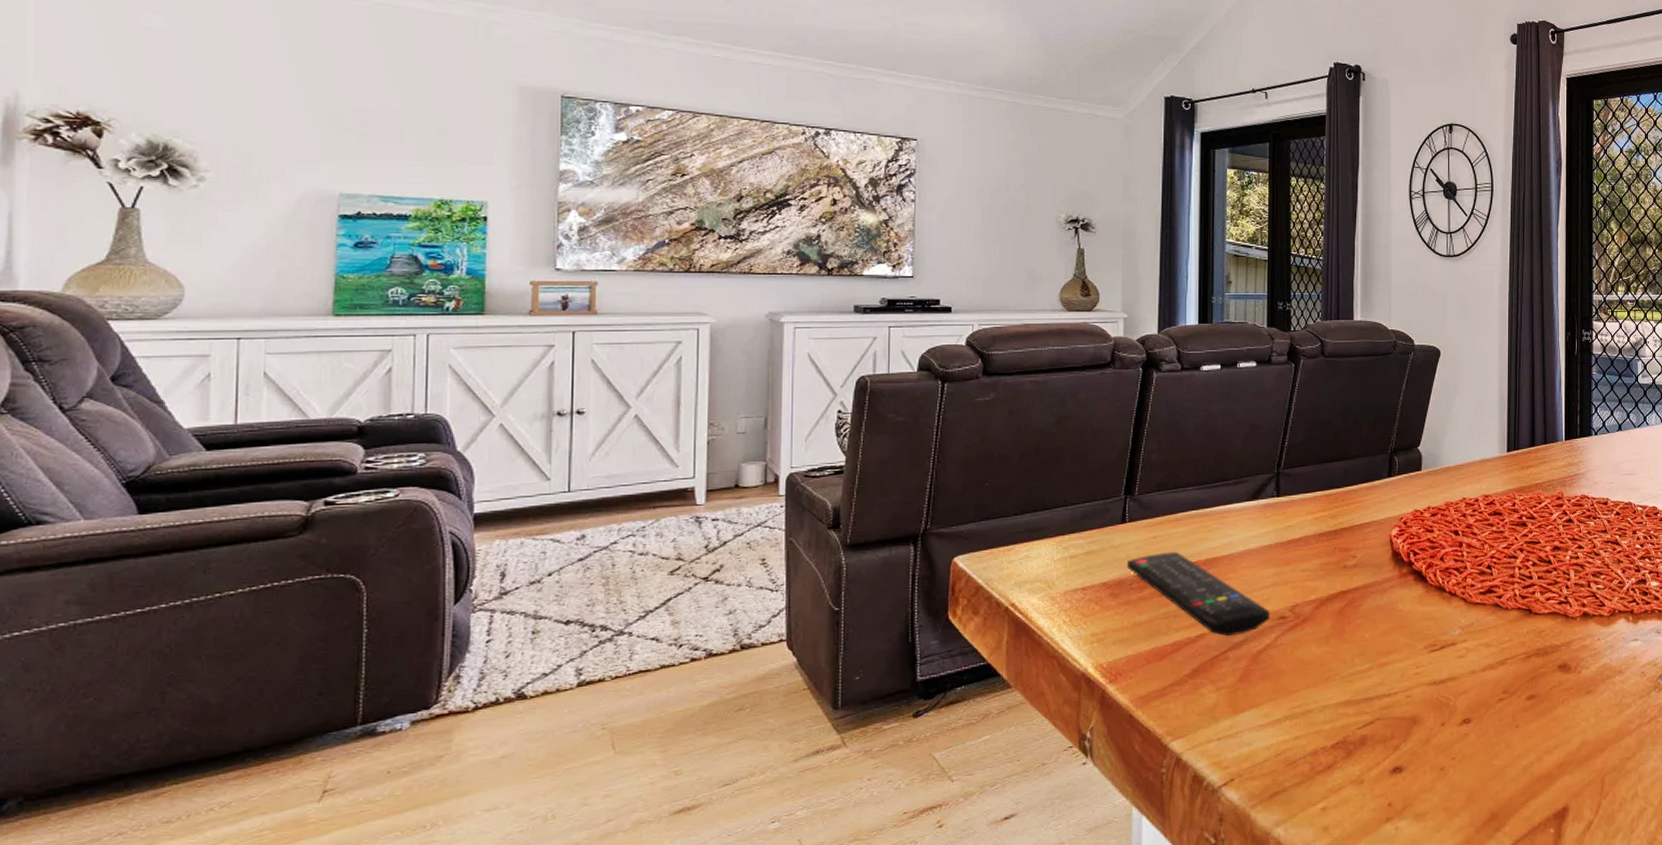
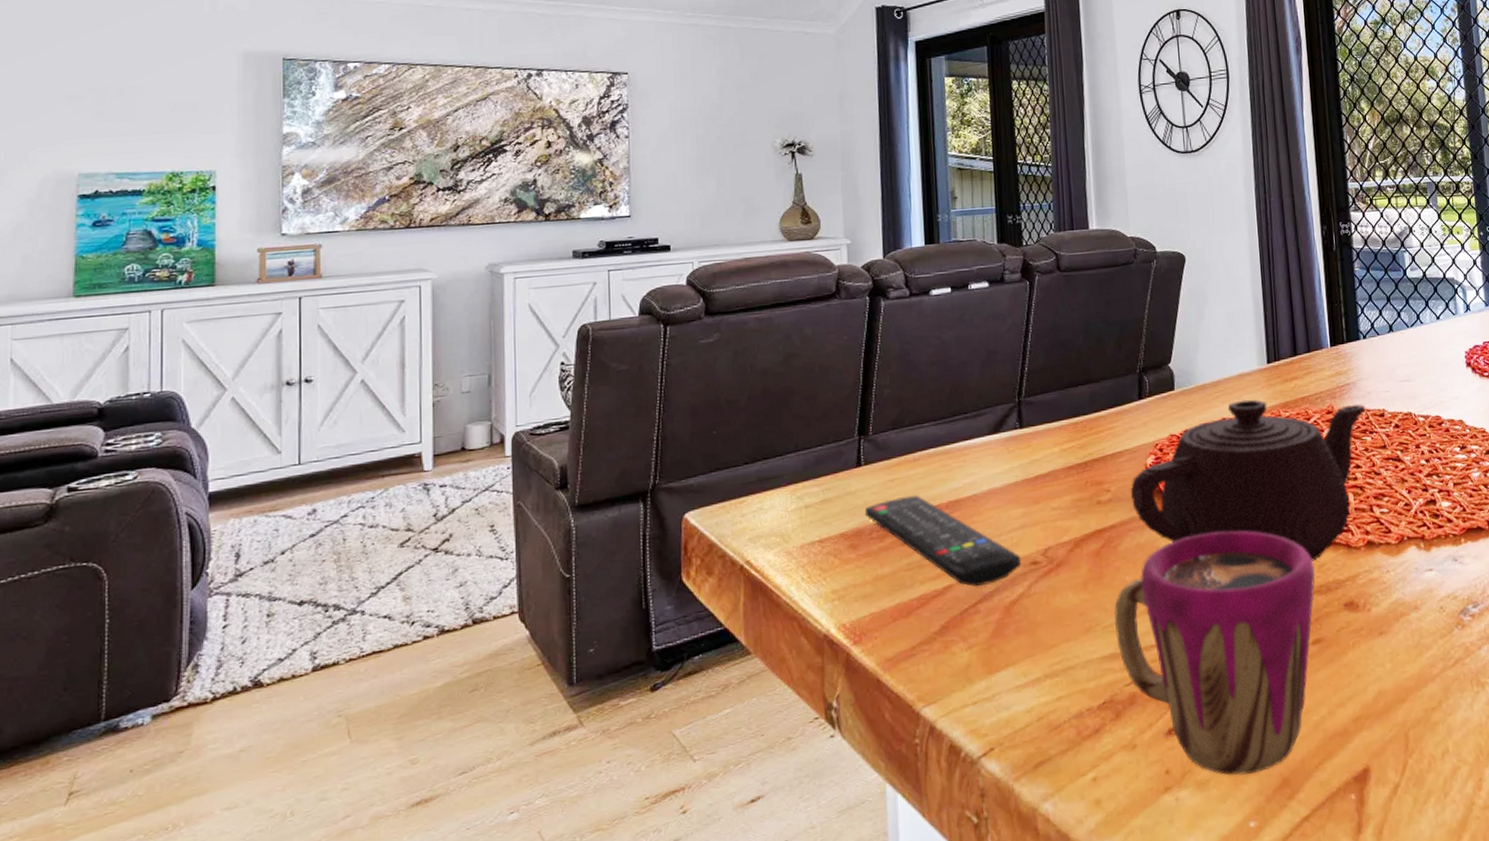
cup: none [1352,597,1535,810] -> present [1114,530,1315,776]
teapot: none [1374,483,1591,628] -> present [1130,399,1365,561]

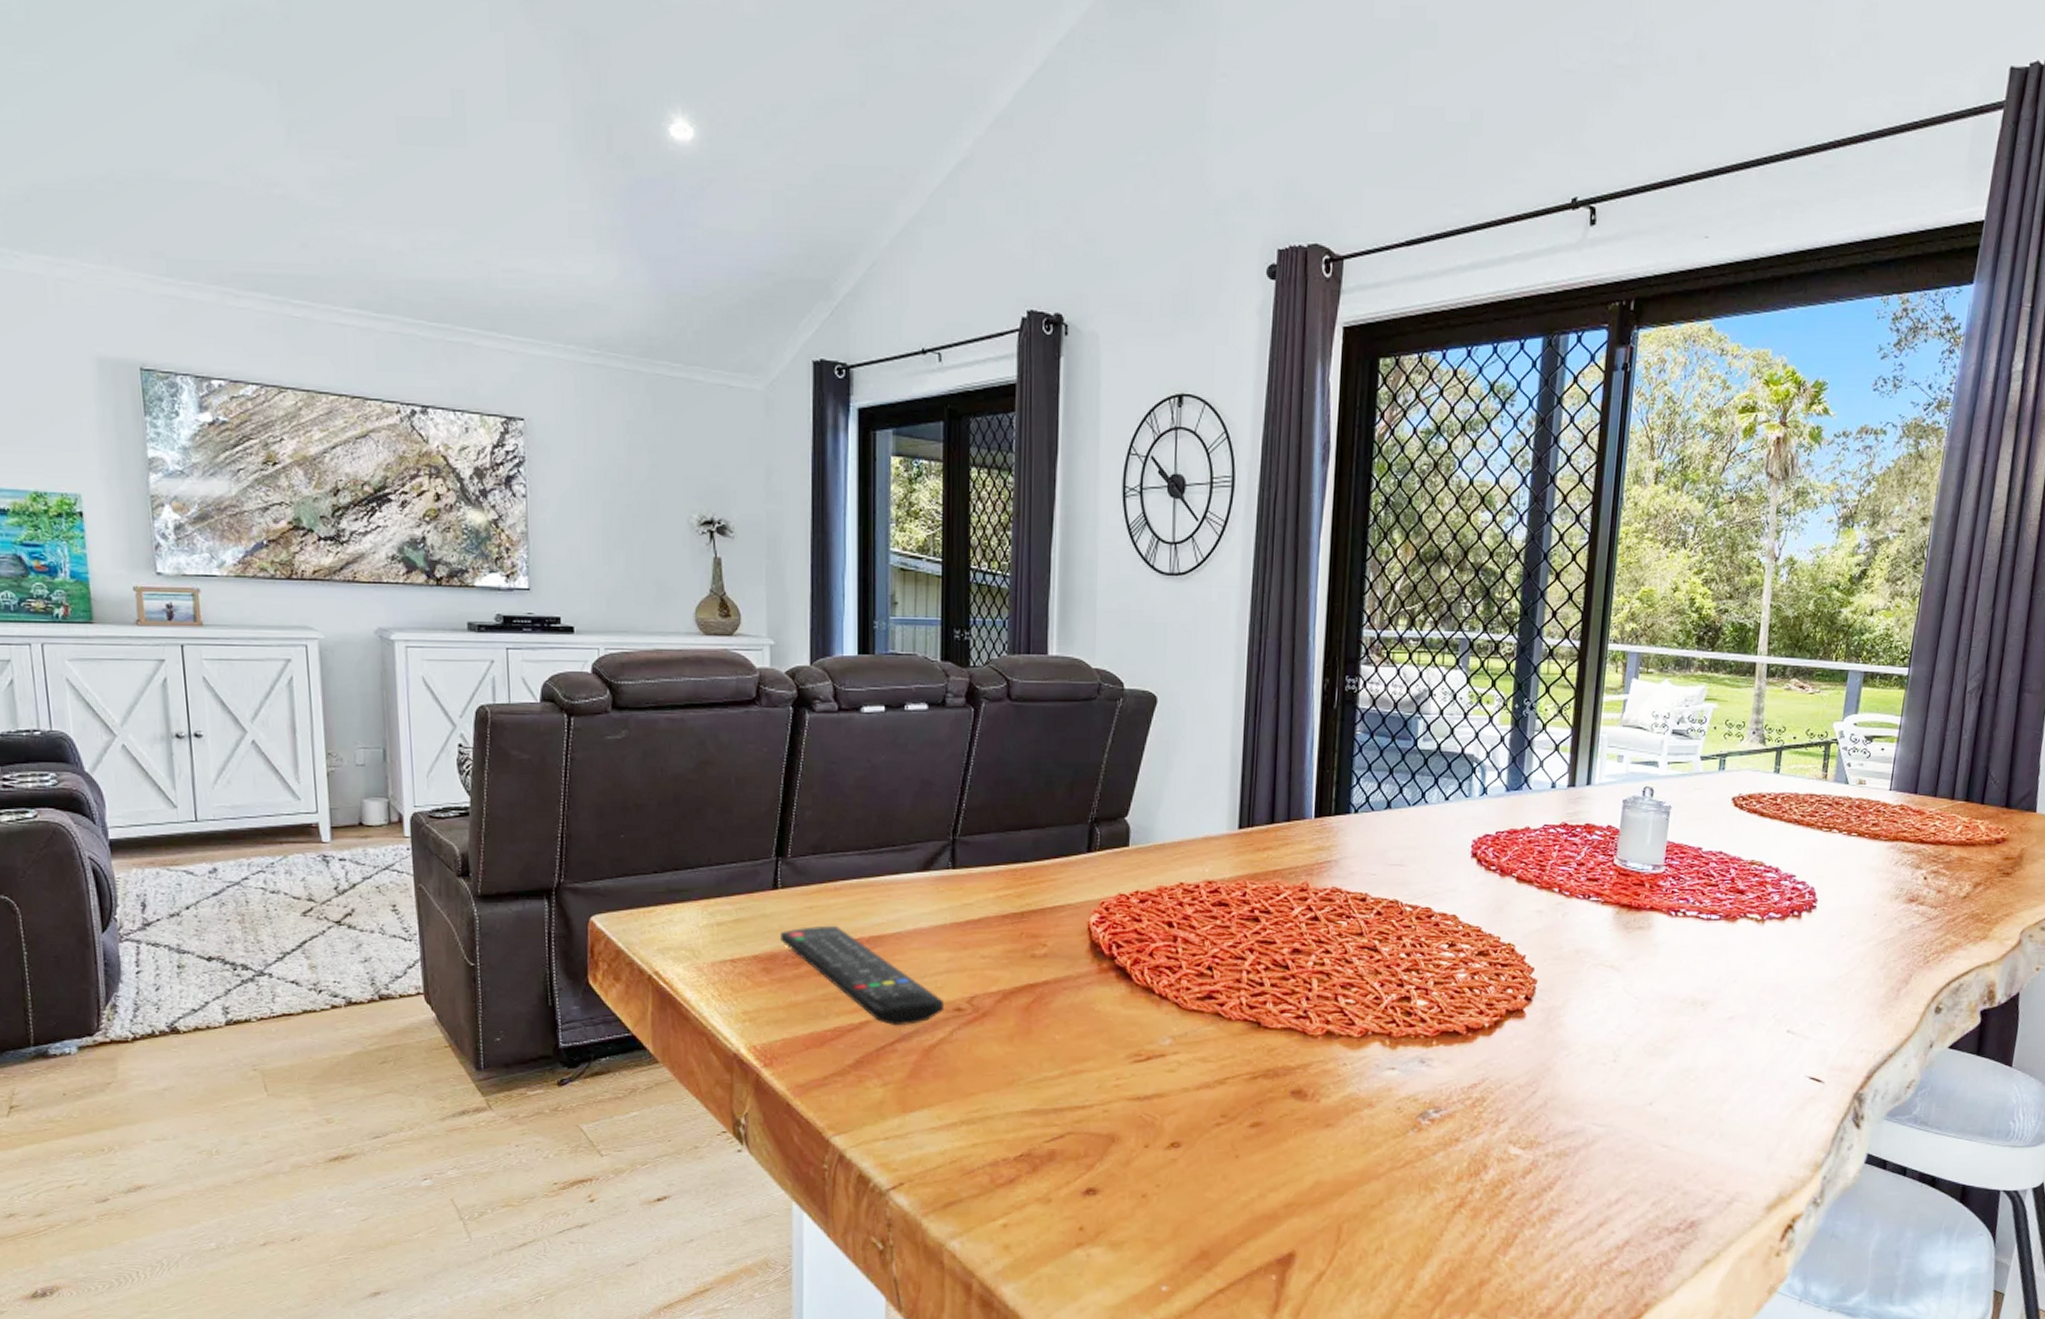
cup: present [1114,530,1315,776] -> none [1040,1001,1264,1242]
teapot: present [1130,399,1365,561] -> none [1068,865,1345,1044]

